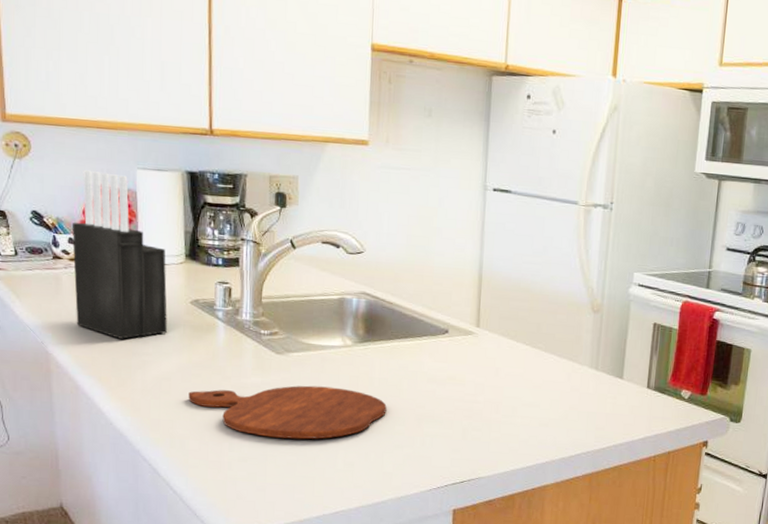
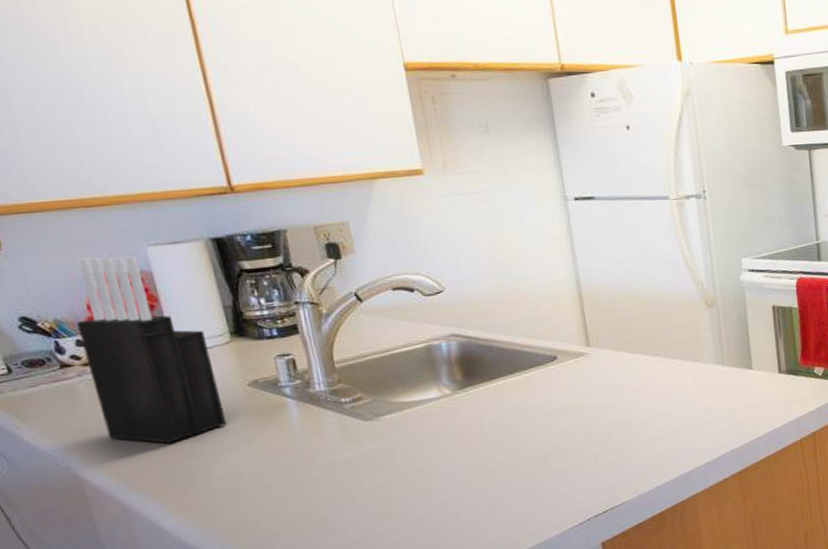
cutting board: present [188,385,387,440] -> none [268,441,506,515]

